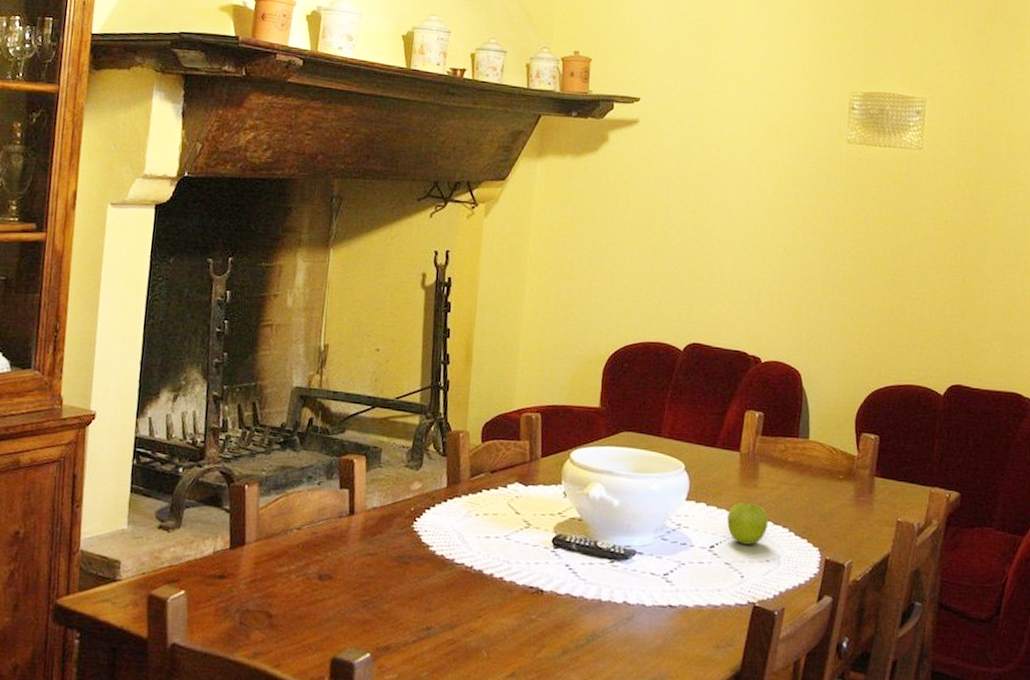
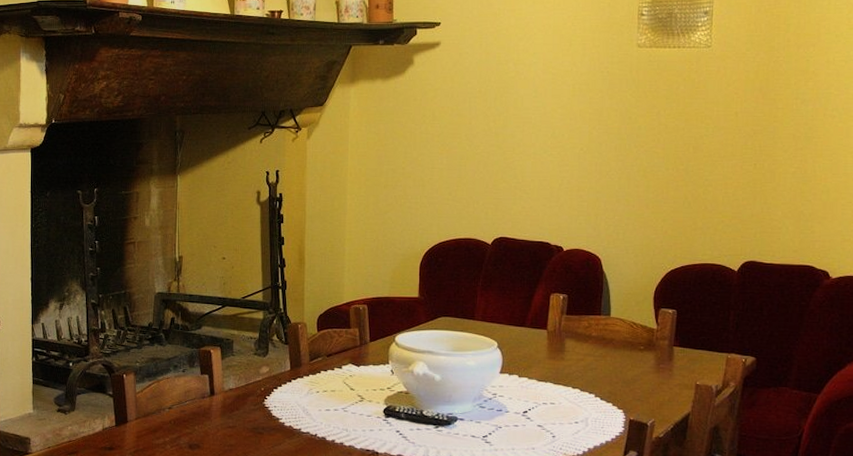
fruit: present [727,502,769,545] -> none [538,373,576,409]

